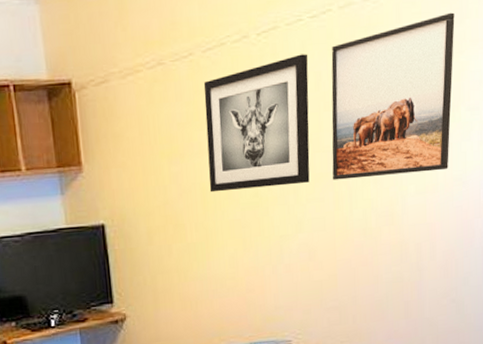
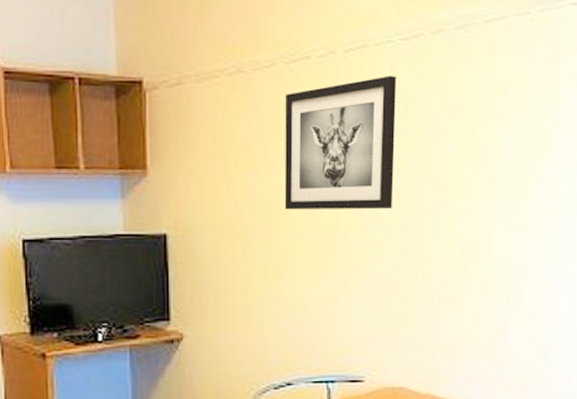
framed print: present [331,12,455,180] -> none [417,49,550,209]

